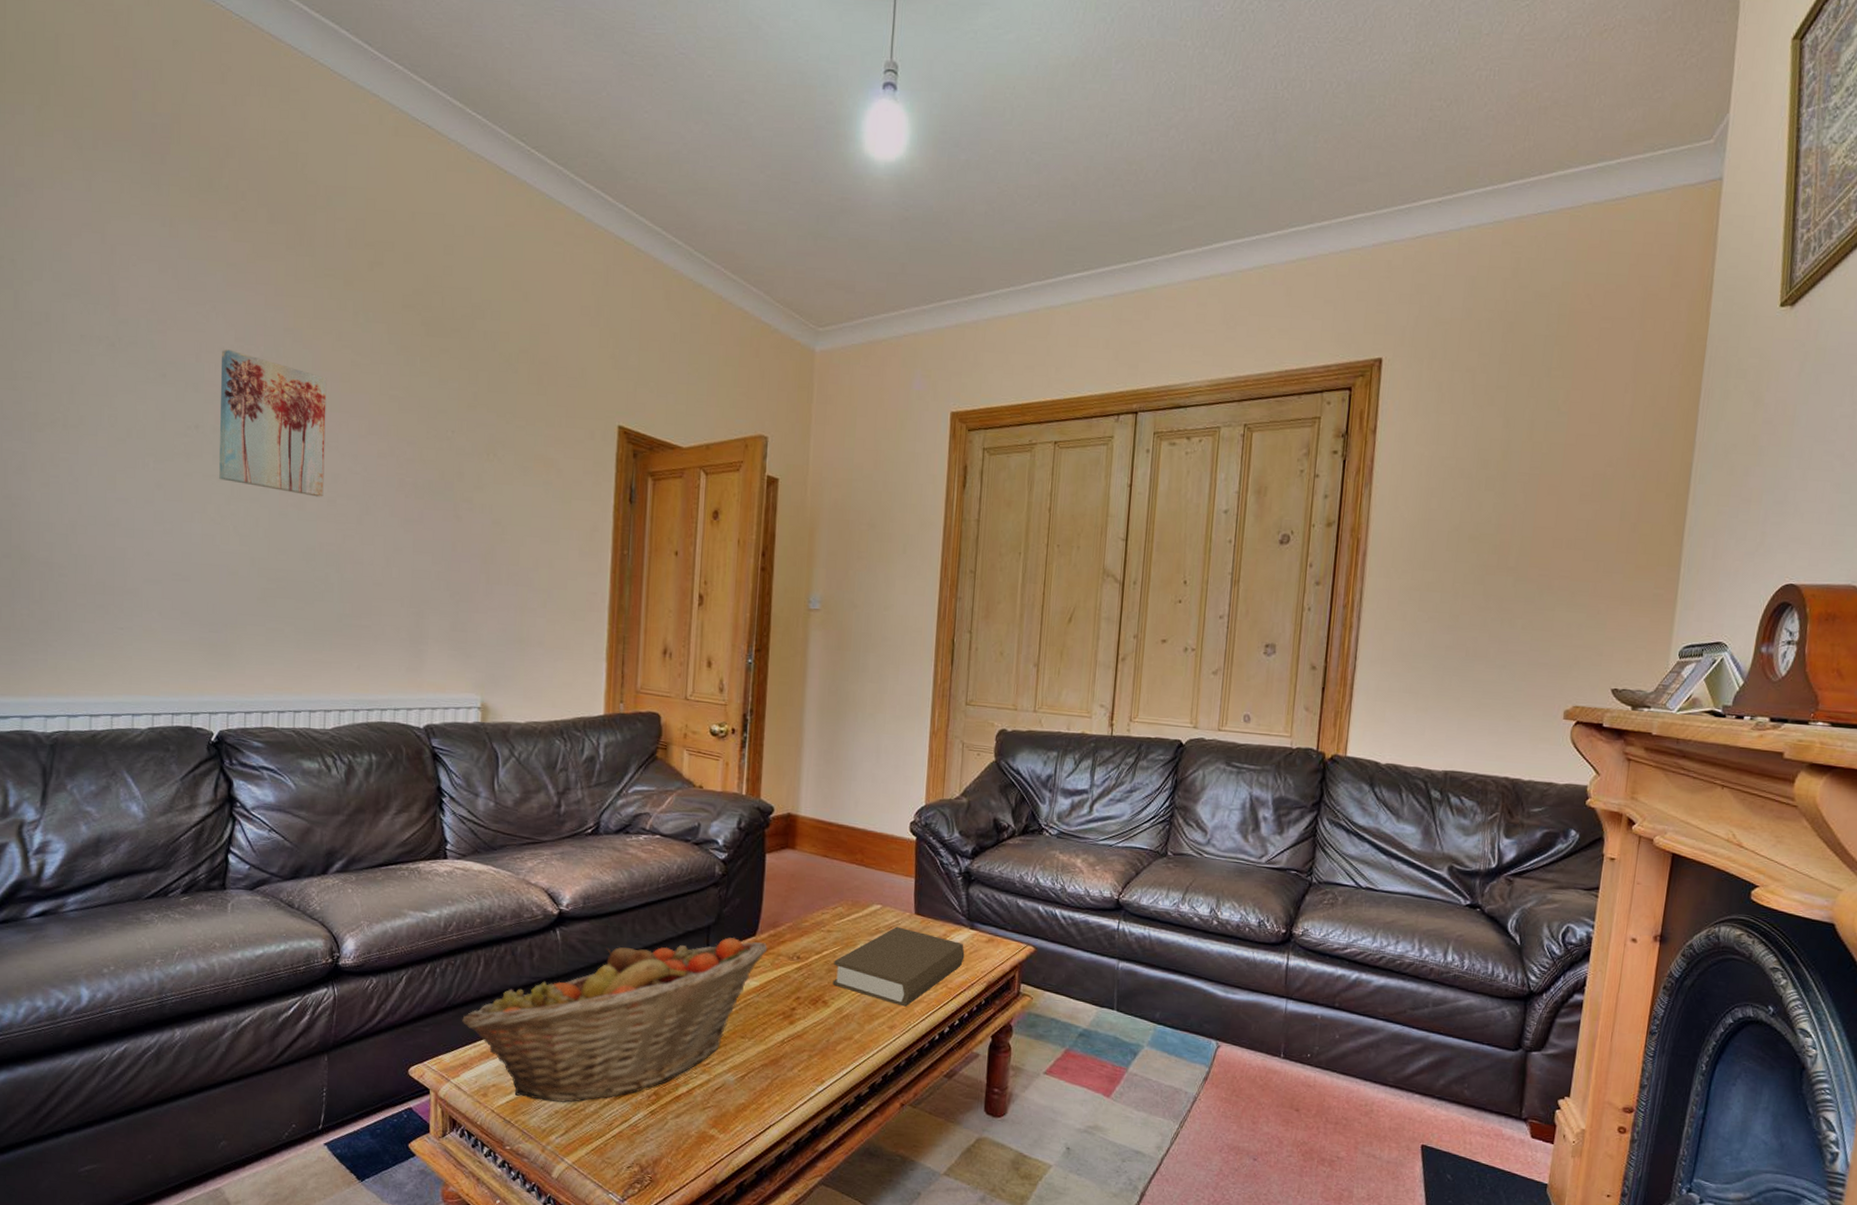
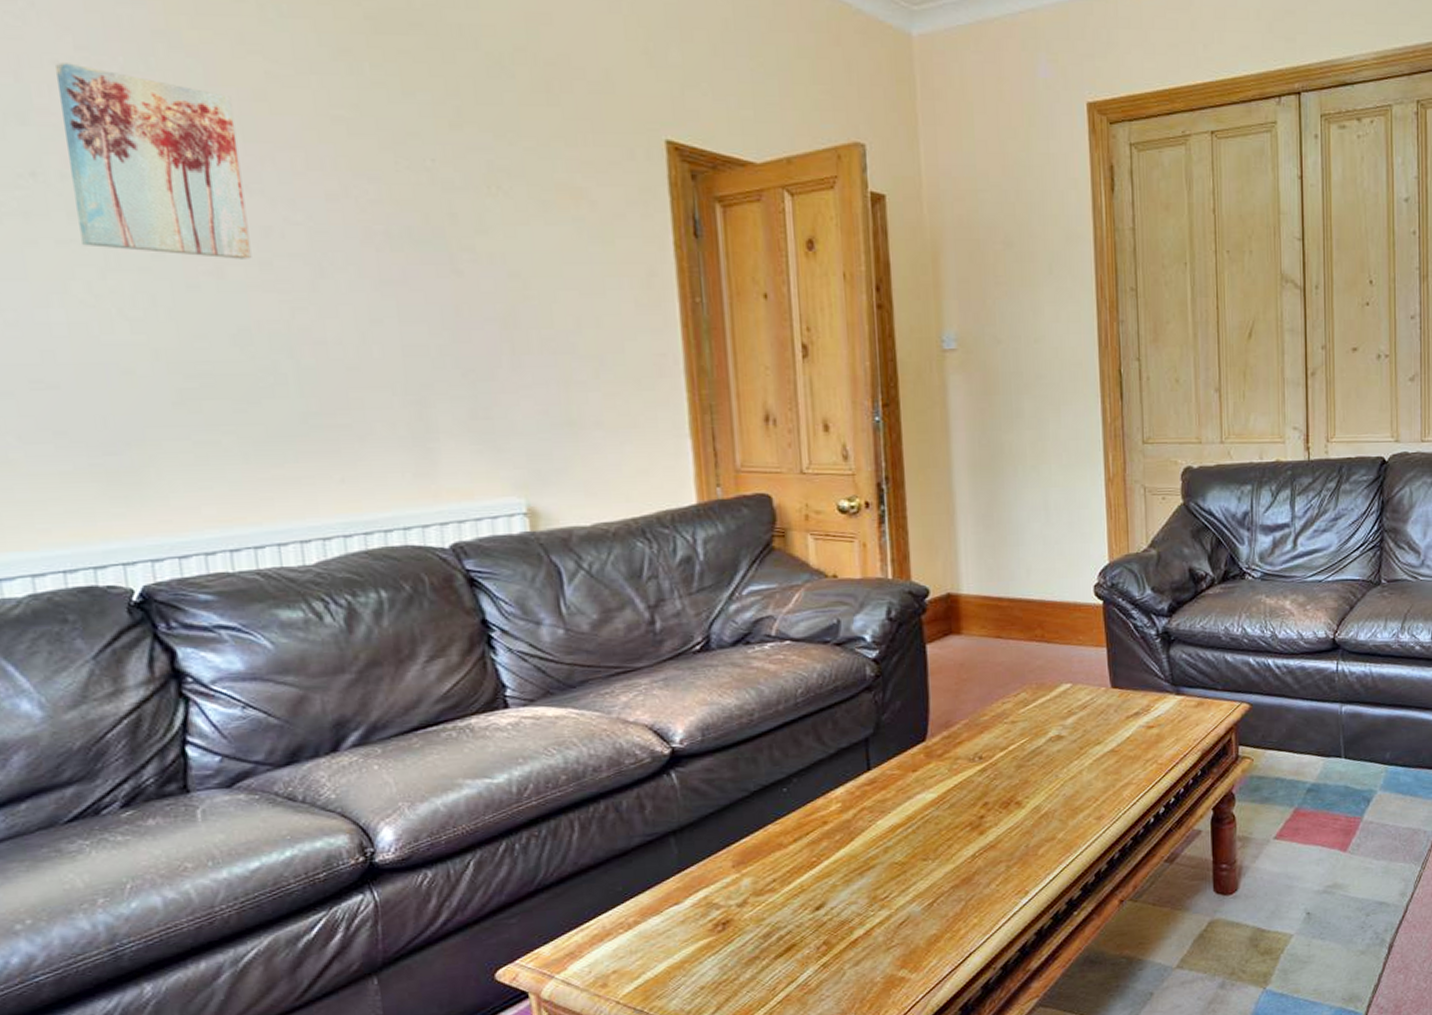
fruit basket: present [462,937,768,1102] -> none [559,747,942,978]
book: present [832,926,965,1007] -> none [1023,704,1173,793]

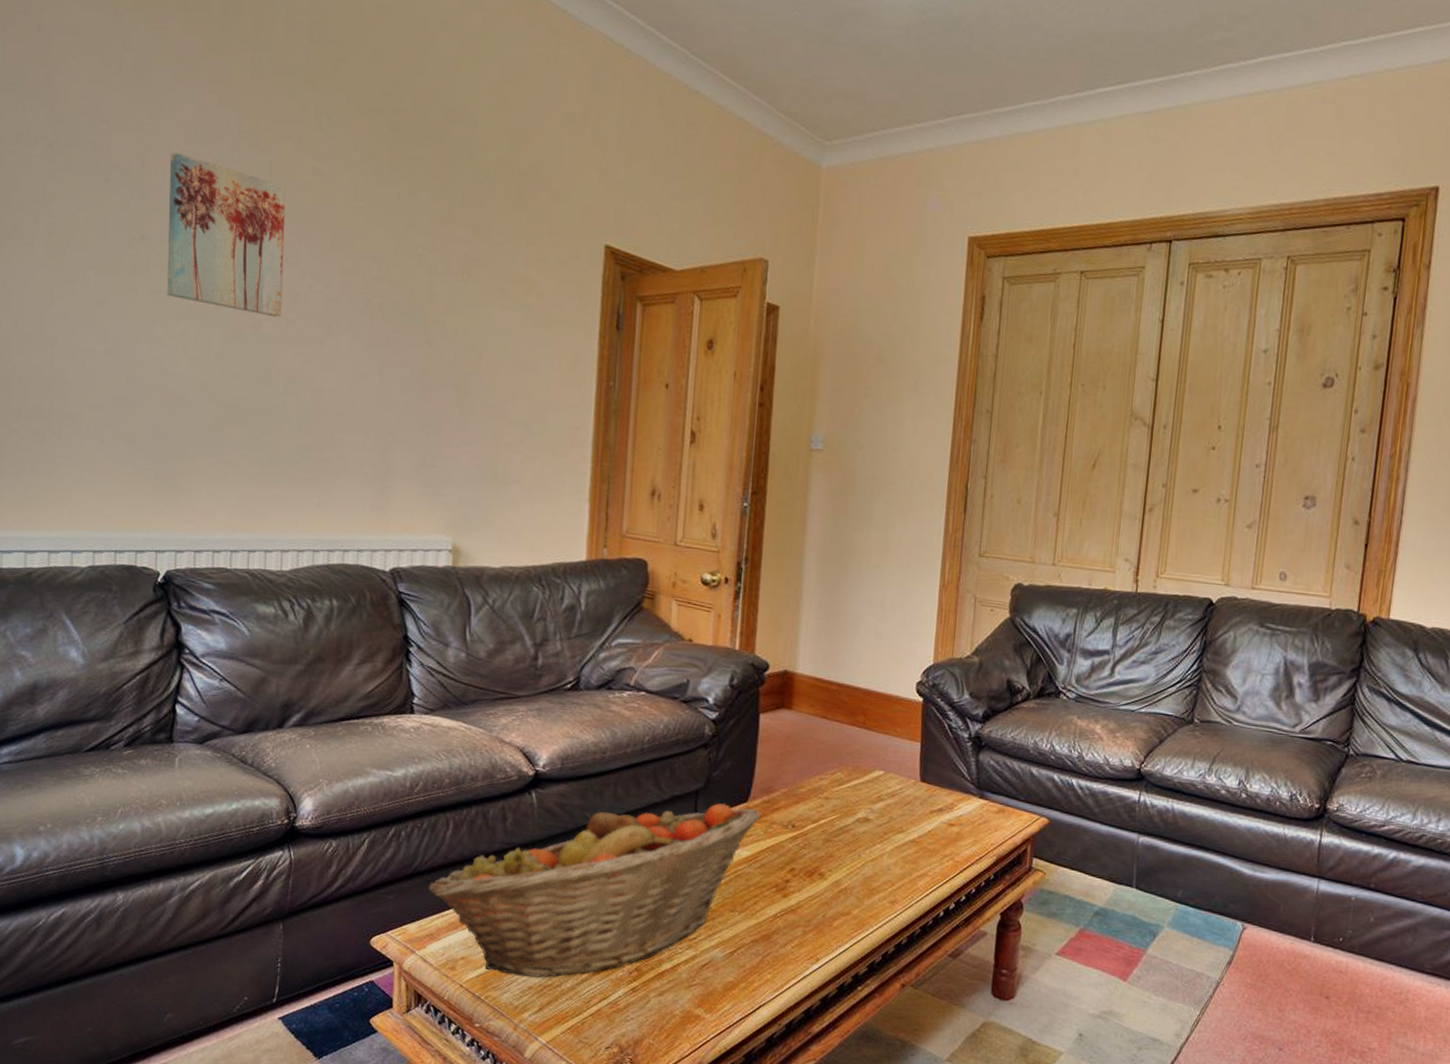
fruit basket: none [559,747,942,978] -> present [429,803,761,978]

